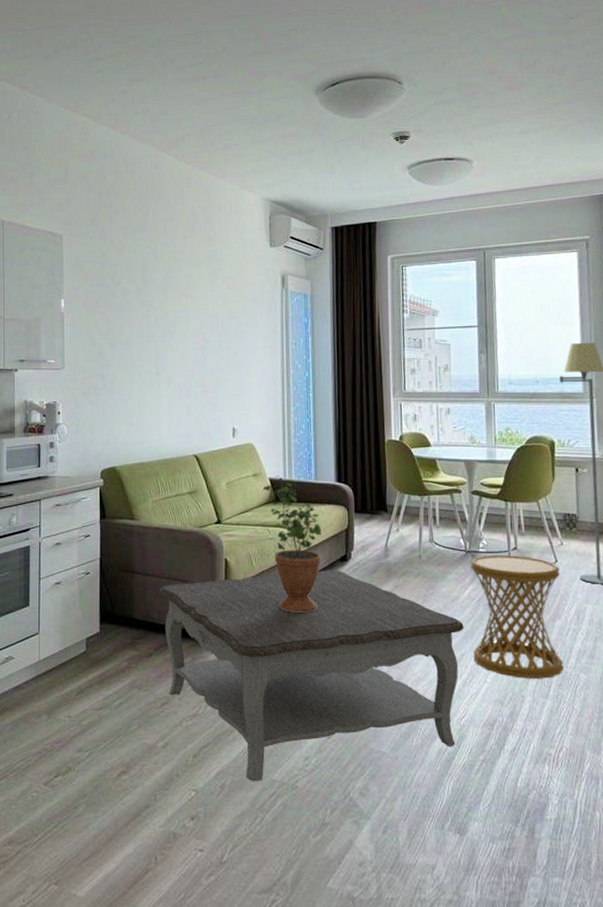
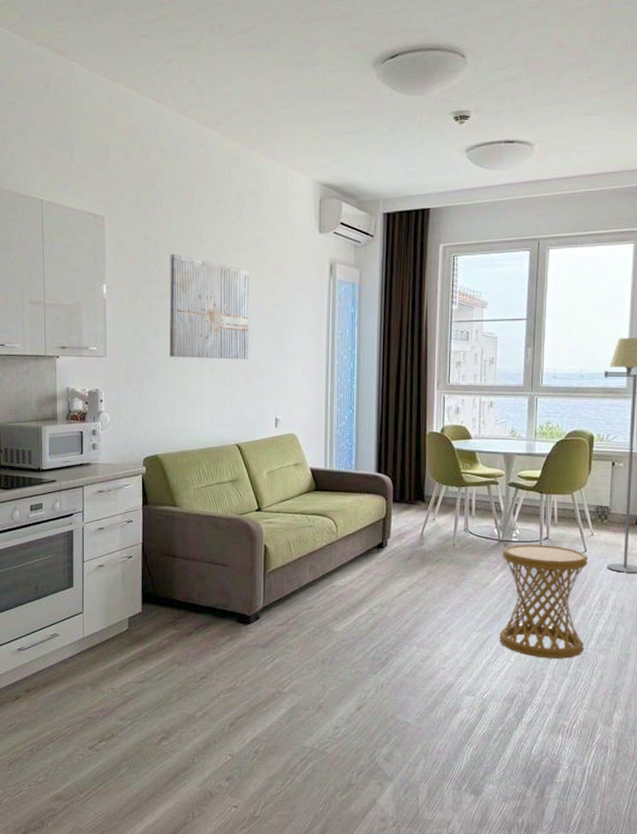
wall art: none [125,268,205,371] -> present [169,253,250,360]
coffee table: present [158,570,464,781] -> none [199,557,492,747]
potted plant: present [262,475,322,612] -> none [303,465,360,596]

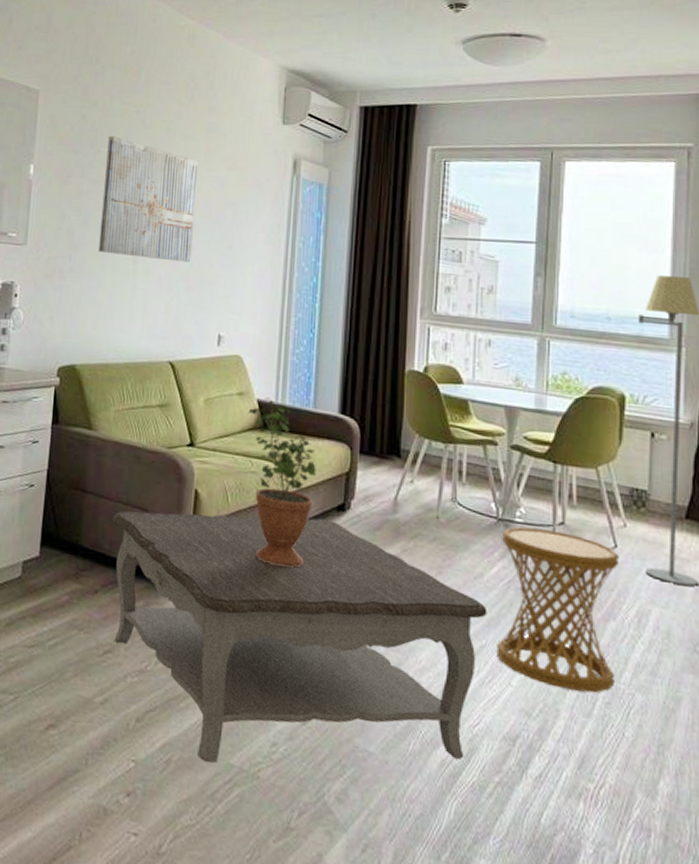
coffee table: none [199,557,492,747] -> present [112,511,487,763]
potted plant: none [303,465,360,596] -> present [248,397,316,568]

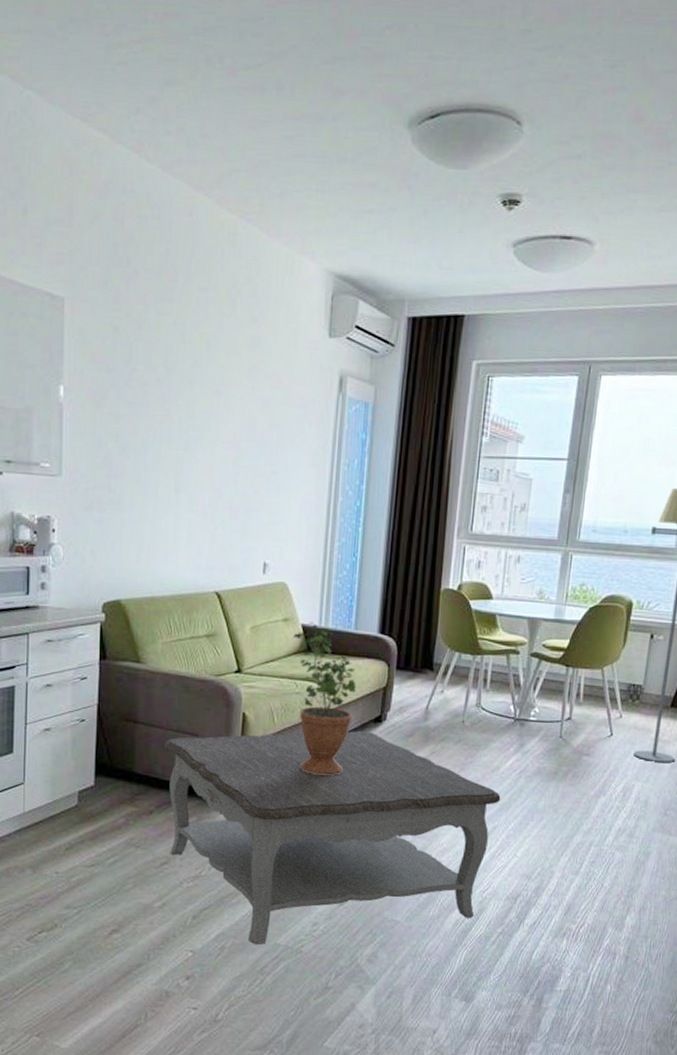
wall art: present [99,135,199,263] -> none [139,351,242,490]
side table: present [496,527,619,693] -> none [506,724,613,855]

